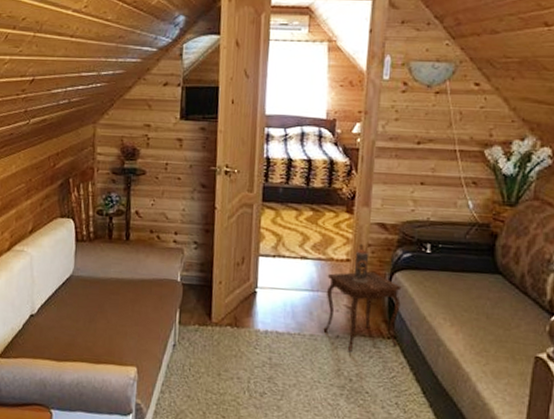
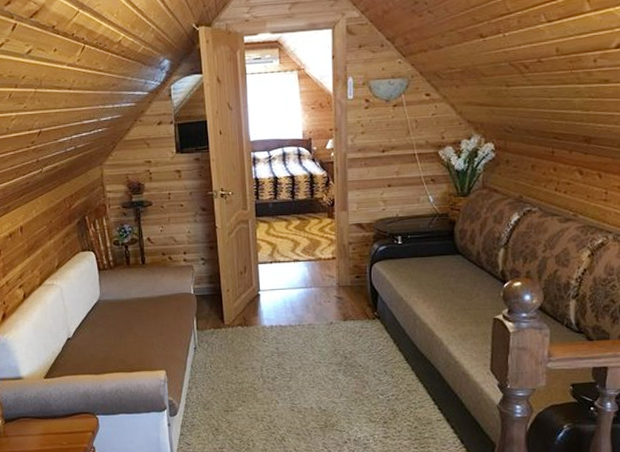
side table: present [323,244,402,353] -> none [317,243,382,335]

